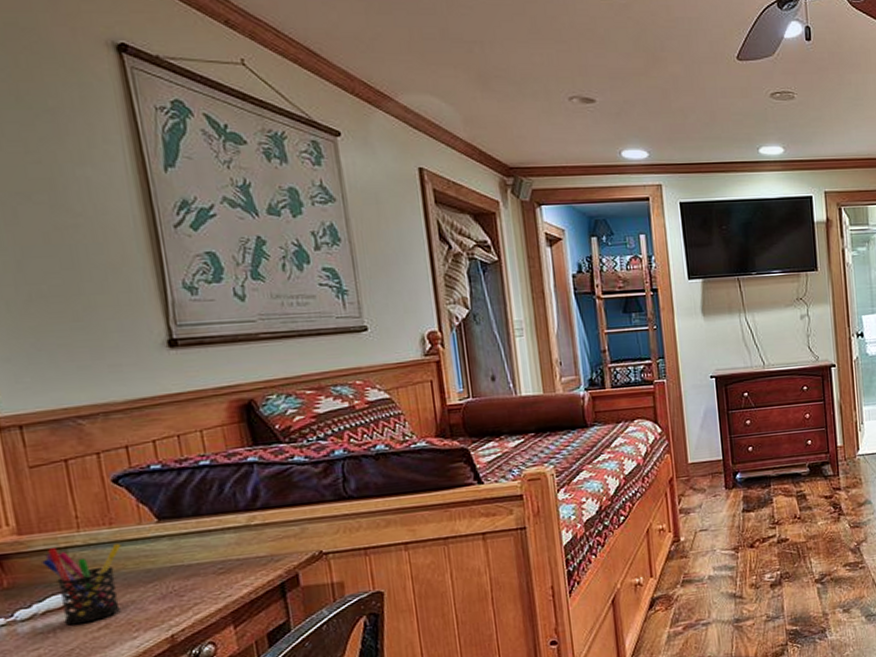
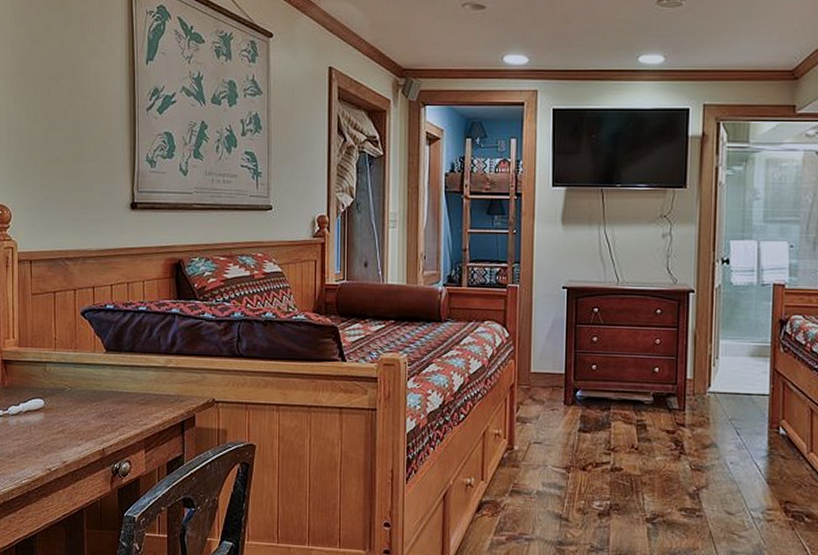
pen holder: present [42,543,121,626] -> none [30,361,80,426]

